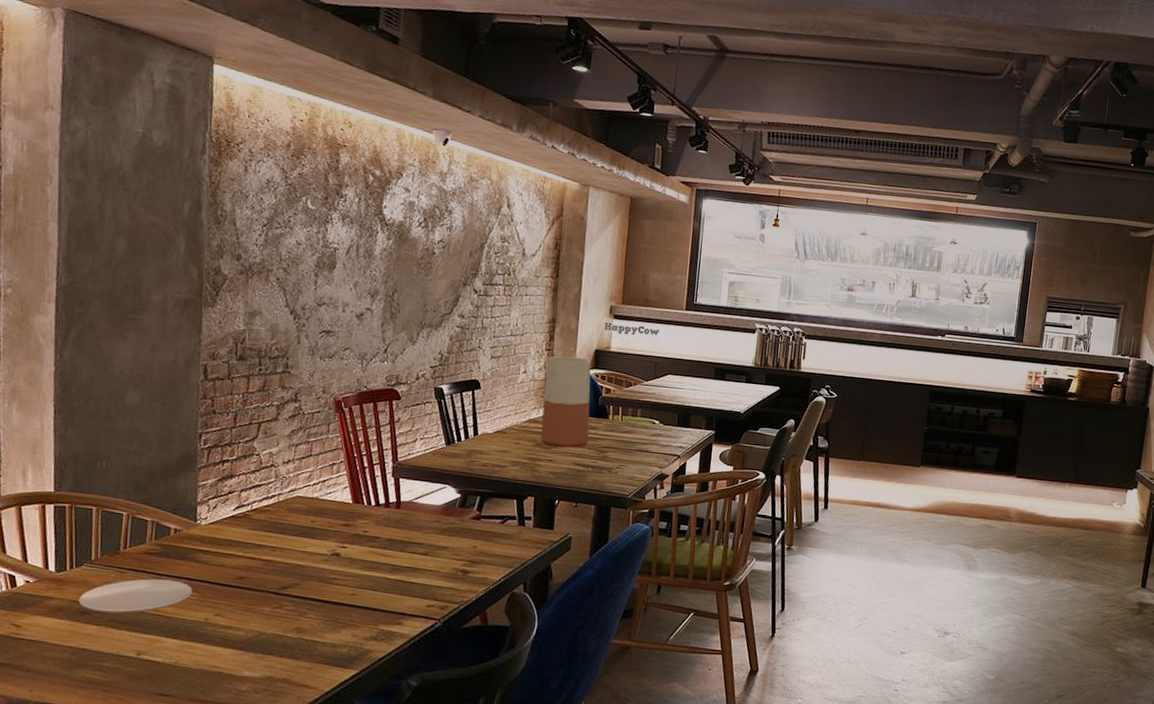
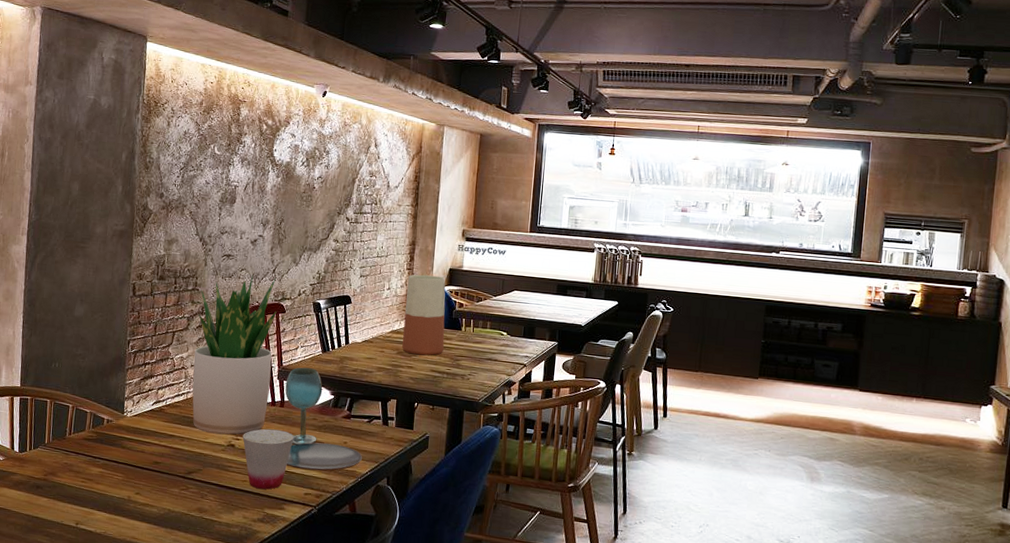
plate: present [78,579,193,614] -> none [34,460,120,489]
planter: none [284,355,389,542] -> present [192,275,276,435]
cup: none [350,534,414,603] -> present [242,429,295,490]
wine glass: none [401,462,447,551] -> present [285,367,323,445]
plate: none [404,547,496,580] -> present [286,442,363,471]

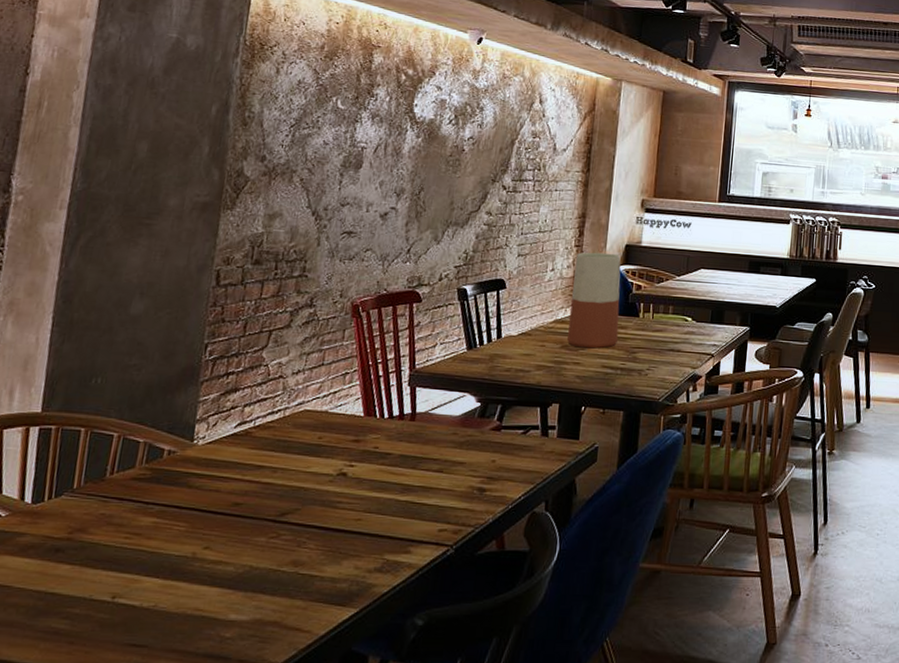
planter: present [192,275,276,435] -> none [290,256,411,461]
cup: present [242,429,295,490] -> none [358,449,428,529]
wine glass: present [285,367,323,445] -> none [417,369,467,468]
plate: present [286,442,363,471] -> none [415,462,515,500]

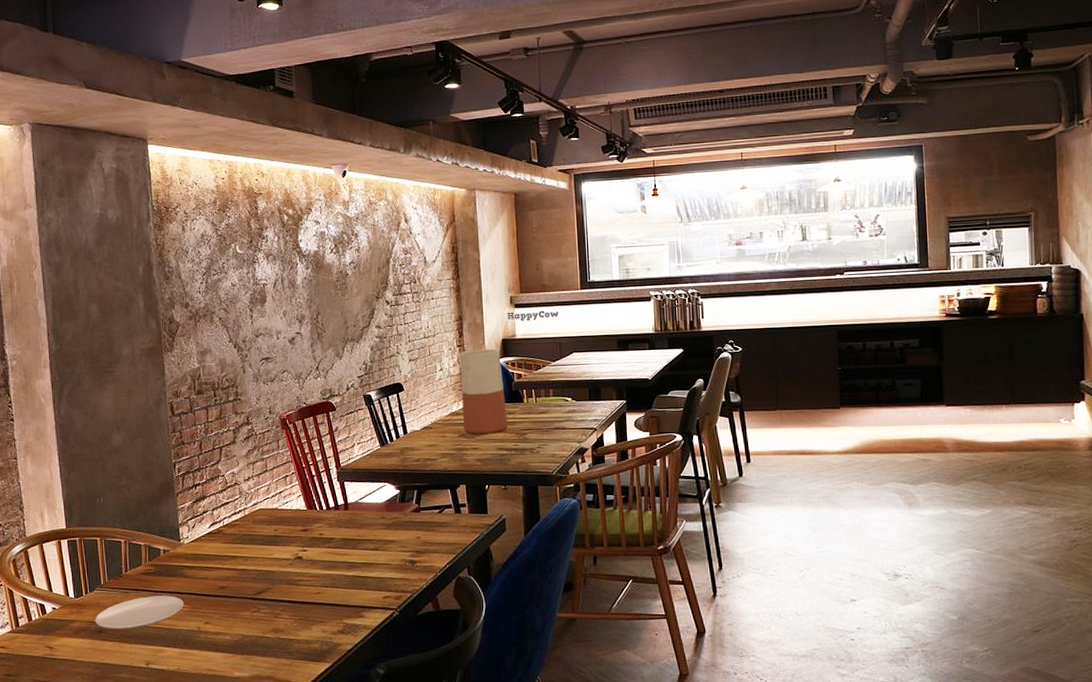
plate: none [53,508,182,550] -> present [95,595,185,630]

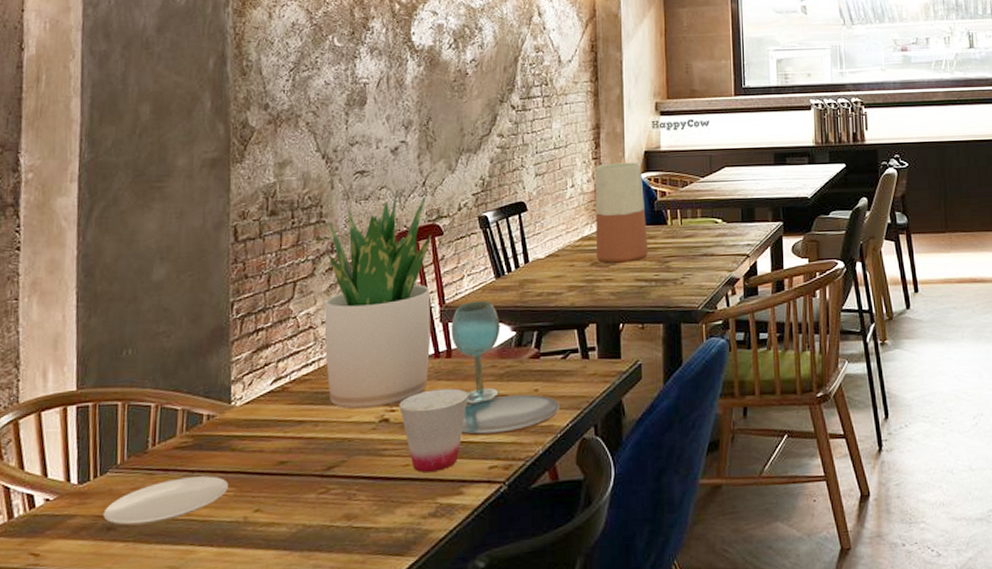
planter: none [243,374,331,548] -> present [324,191,431,409]
cup: none [309,534,364,599] -> present [399,388,469,472]
wine glass: none [346,464,388,547] -> present [451,301,500,404]
plate: none [359,540,439,572] -> present [461,394,561,436]

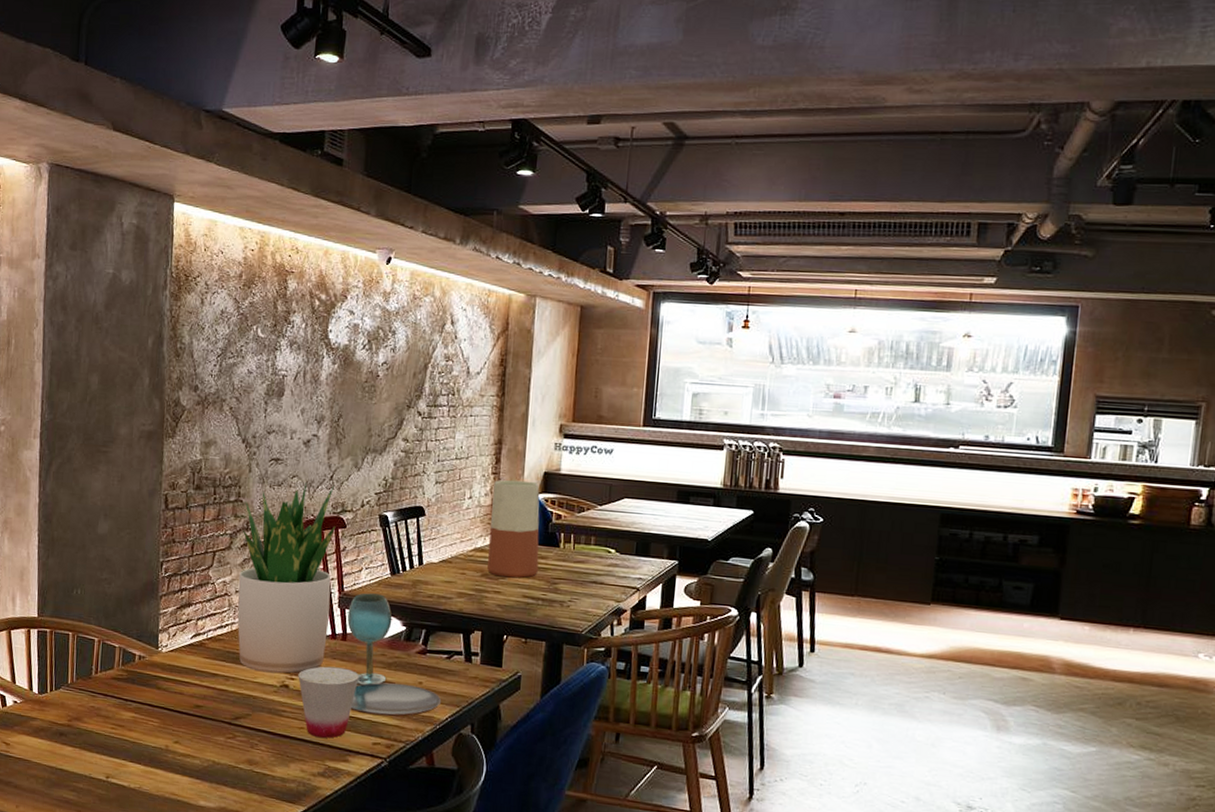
plate: present [103,476,229,526] -> none [57,703,155,737]

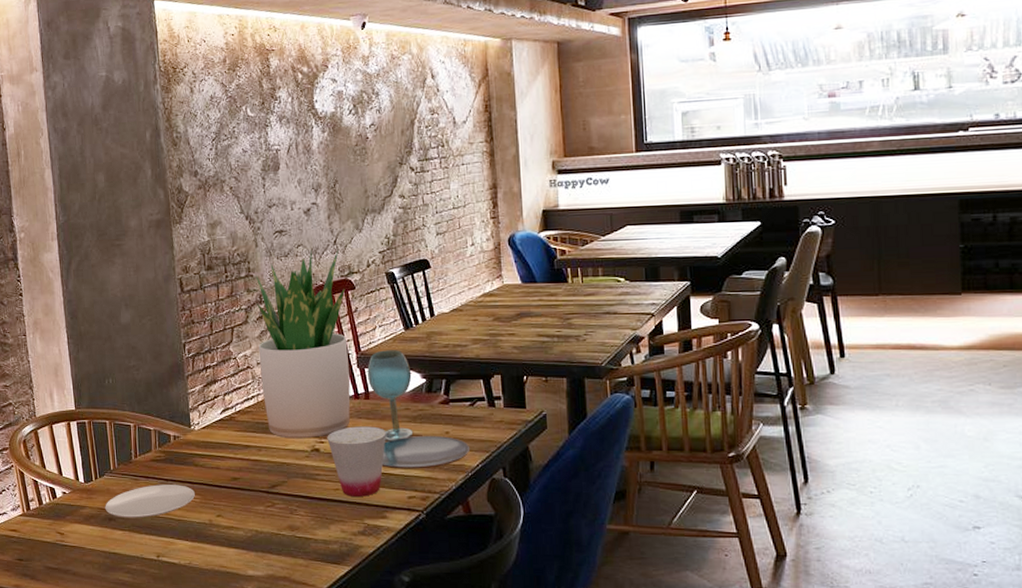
plate: none [57,703,155,737] -> present [105,484,196,519]
vase: present [487,479,540,578] -> none [494,221,549,319]

